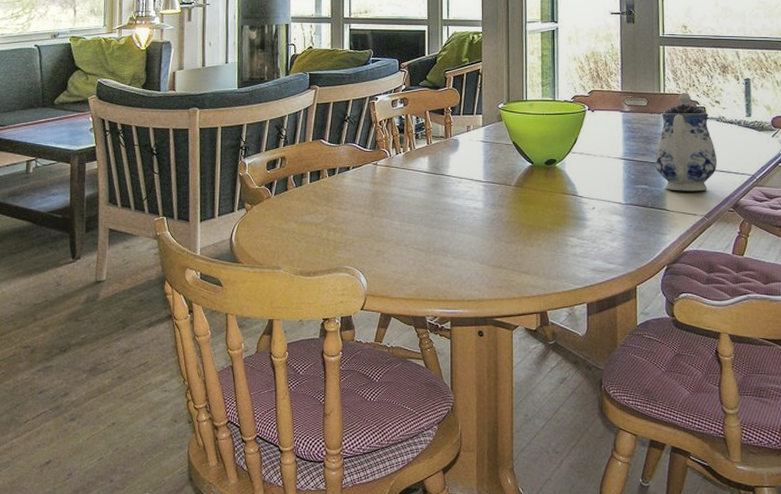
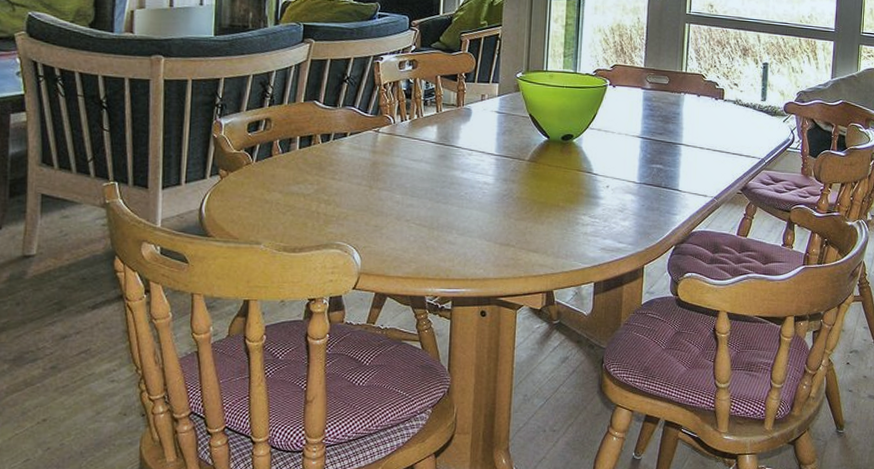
teapot: present [654,93,718,192] -> none [671,73,731,173]

